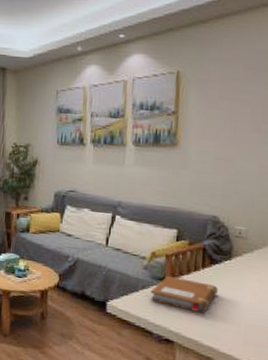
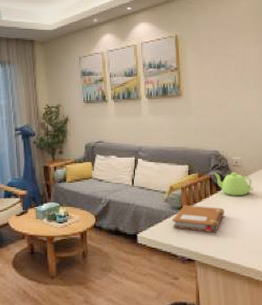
teapot: none [208,242,260,274] -> present [213,172,254,196]

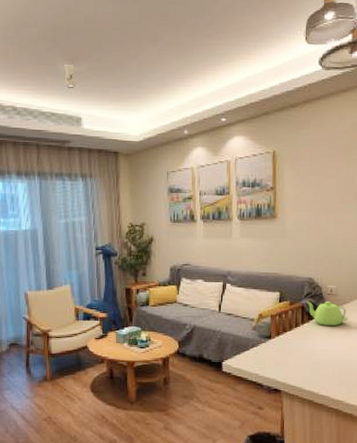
notebook: present [172,204,225,233] -> none [259,333,315,364]

